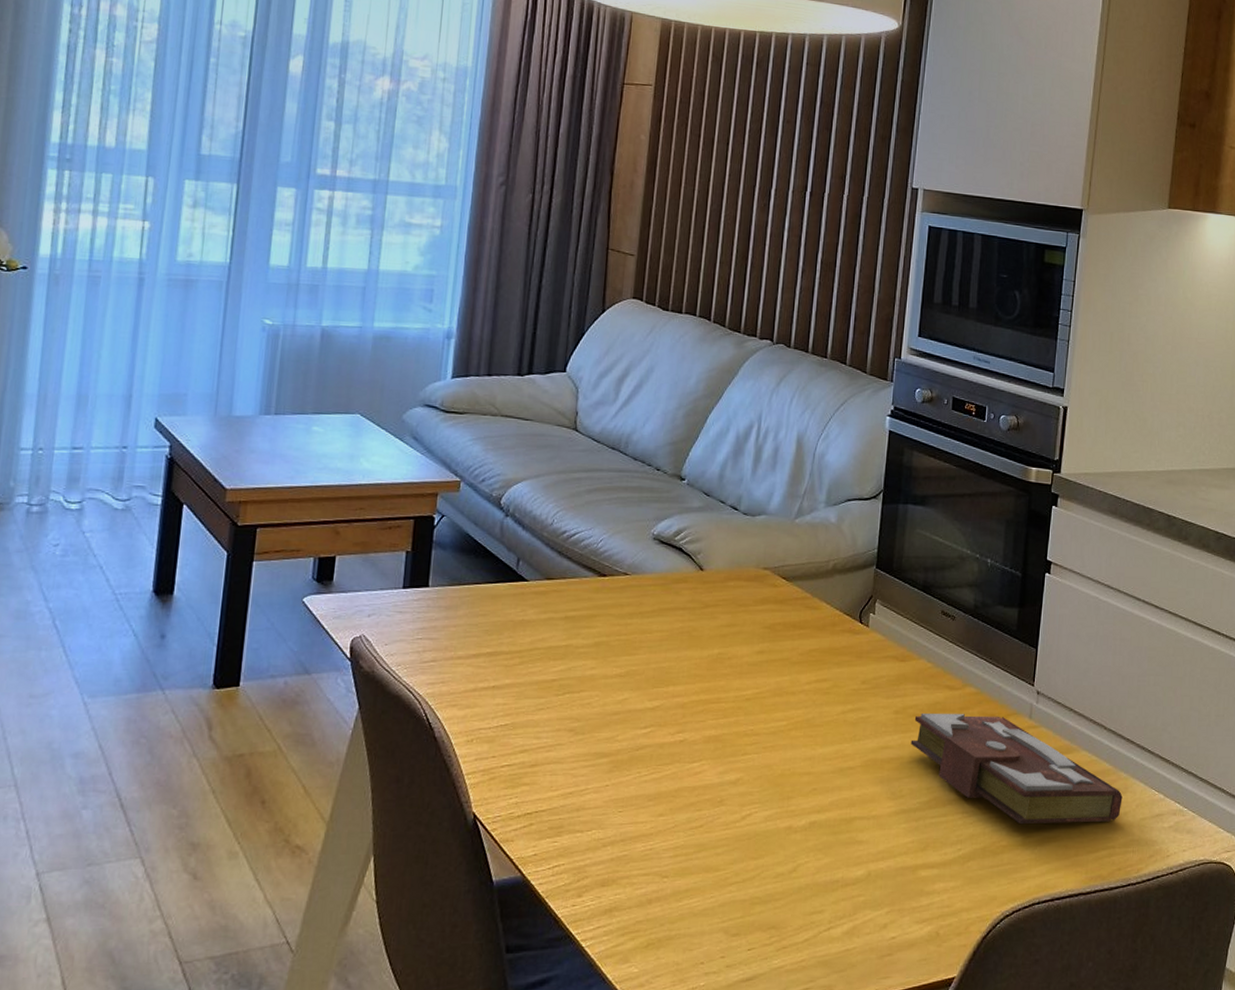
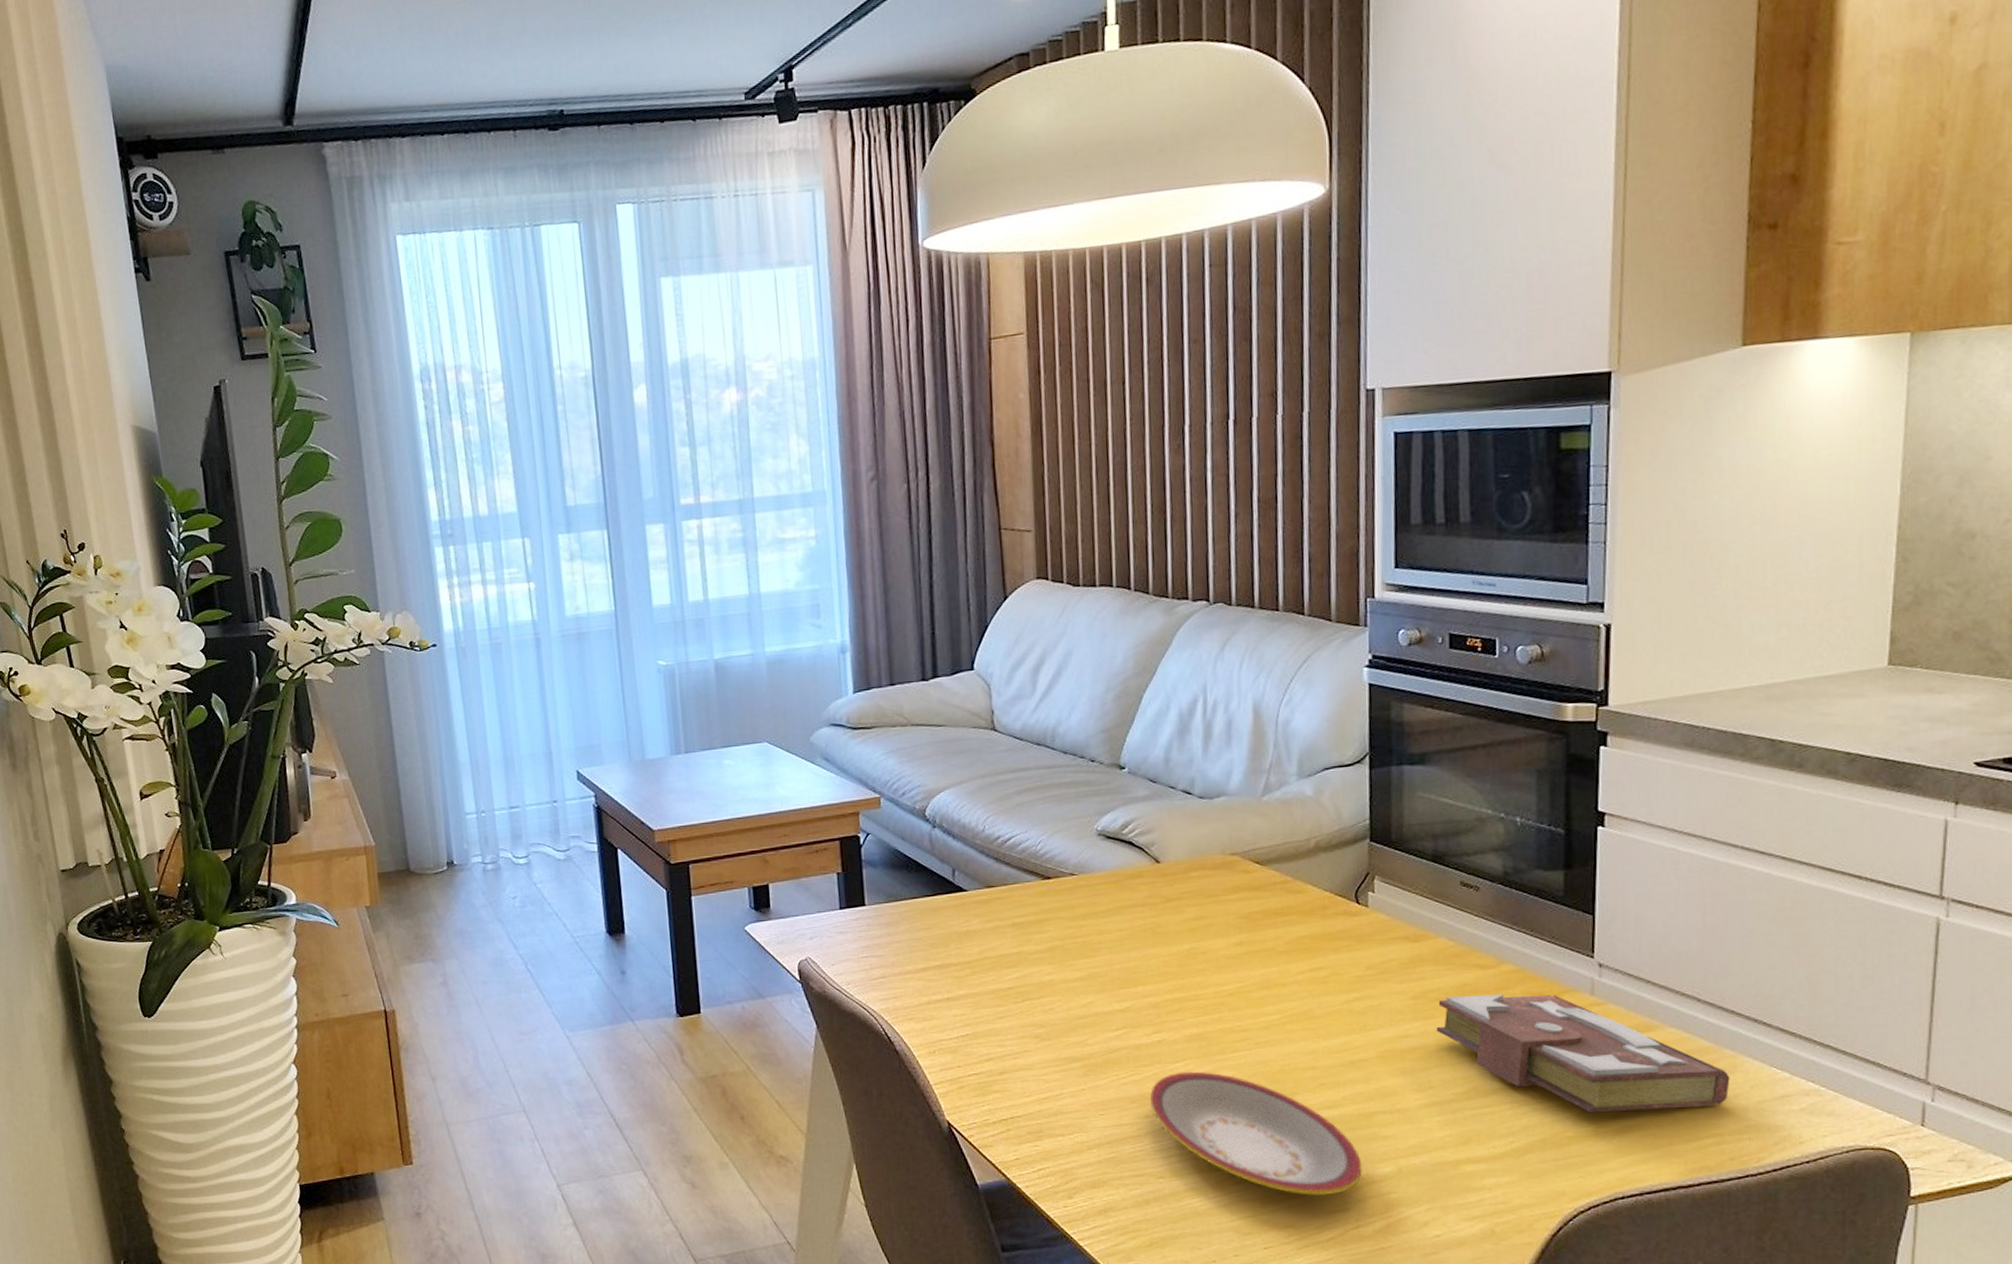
plate: none [665,772,839,897] -> present [1150,1071,1362,1196]

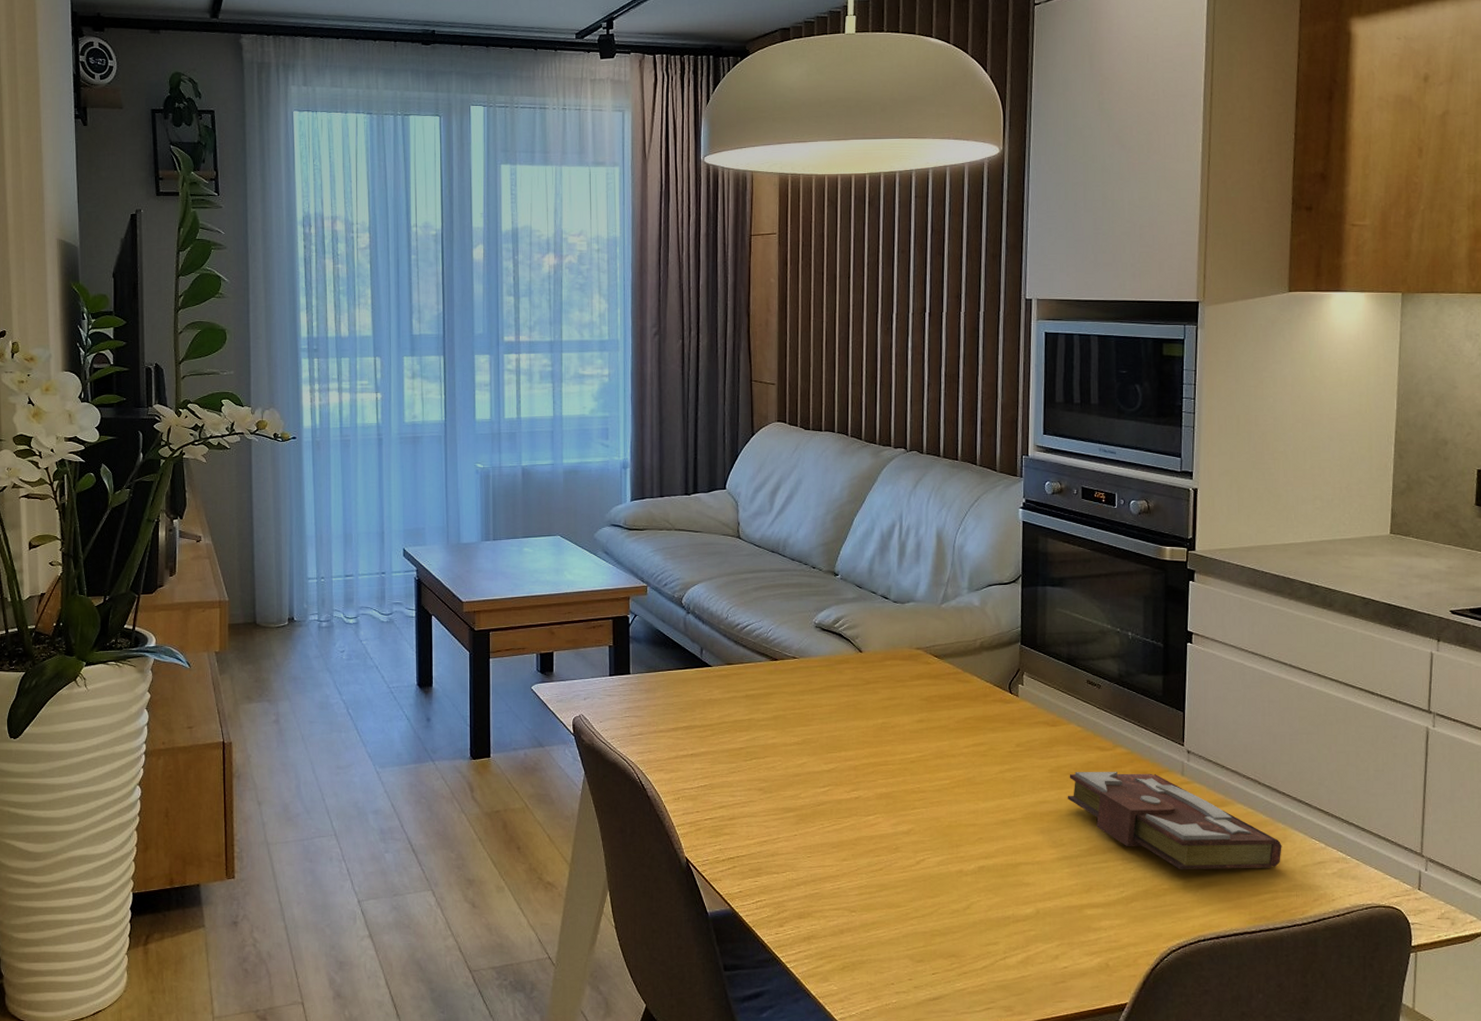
plate: present [1150,1071,1362,1196] -> none [848,823,1009,930]

